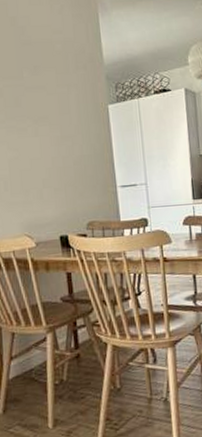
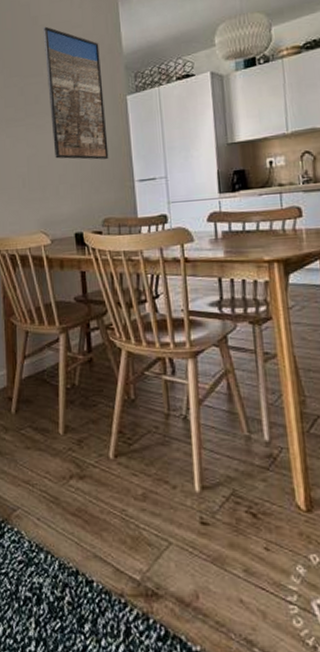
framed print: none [21,28,92,165] -> present [42,26,109,160]

